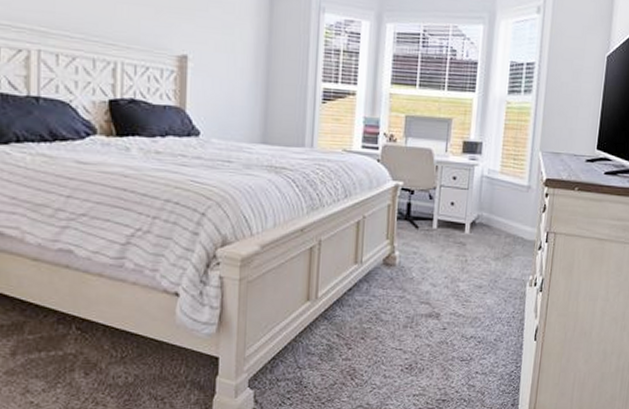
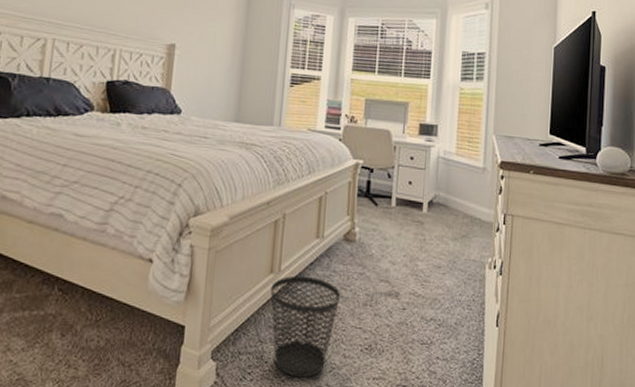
wastebasket: none [308,302,380,399] -> present [270,275,340,378]

